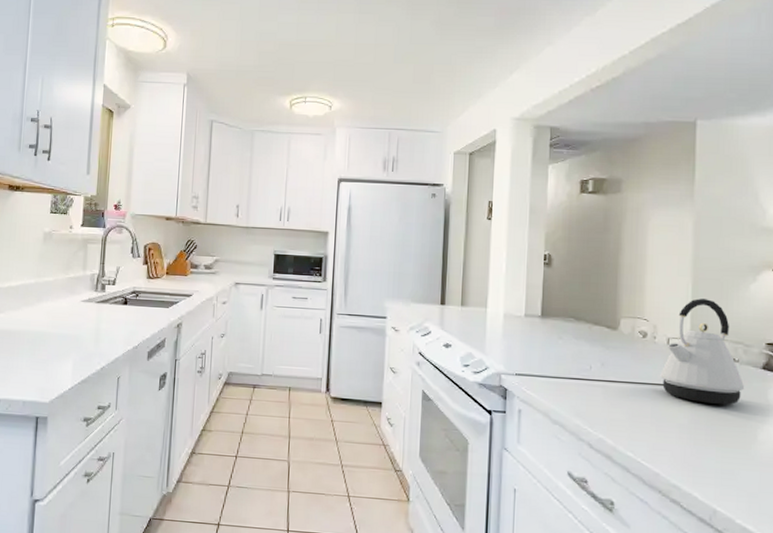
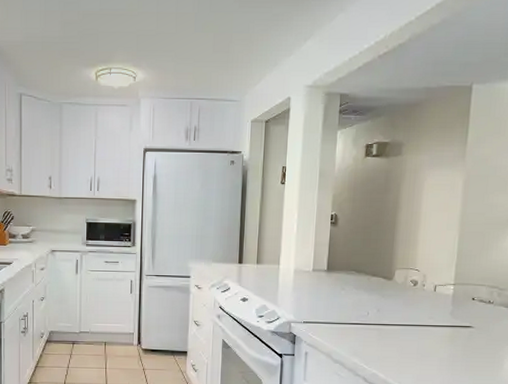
kettle: present [660,298,744,405] -> none [426,250,496,341]

